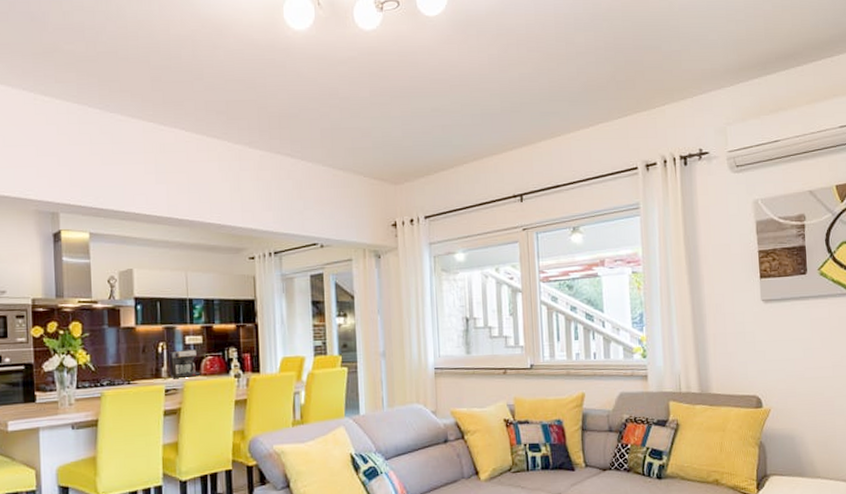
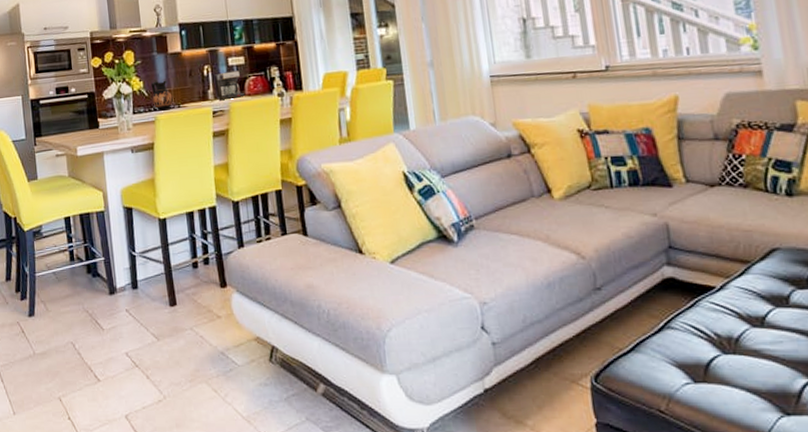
ceramic jug: none [99,355,123,387] -> present [151,80,173,111]

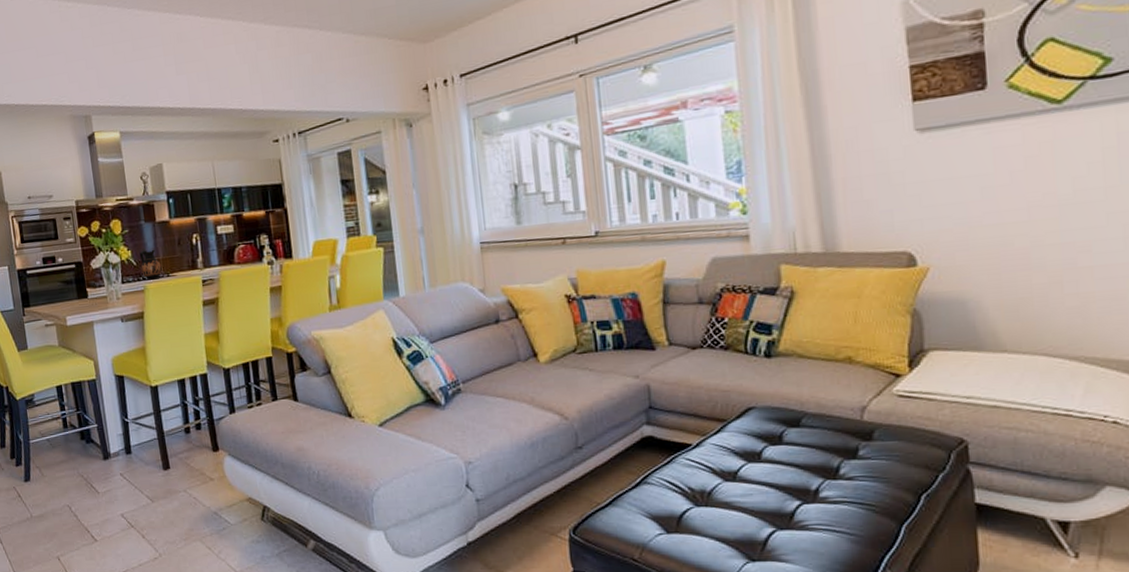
coffee maker: present [214,70,246,100] -> none [203,239,235,269]

